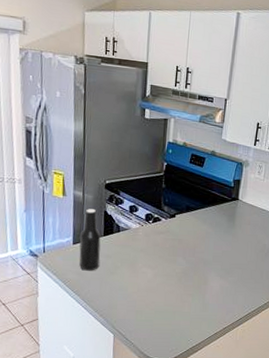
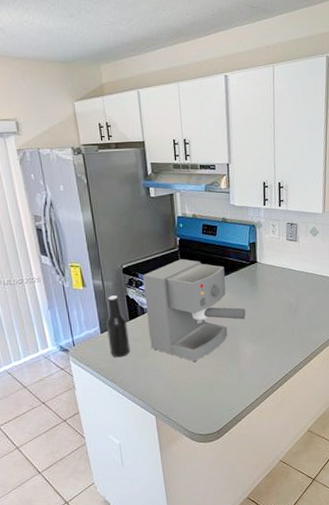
coffee maker: none [120,184,219,287] -> present [142,259,246,362]

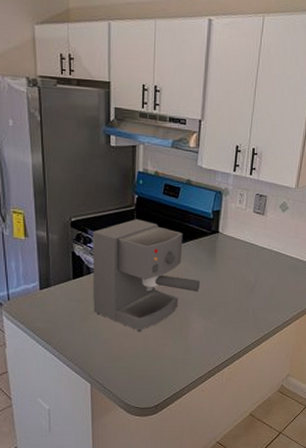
beer bottle: present [105,295,131,358] -> none [46,250,71,318]

